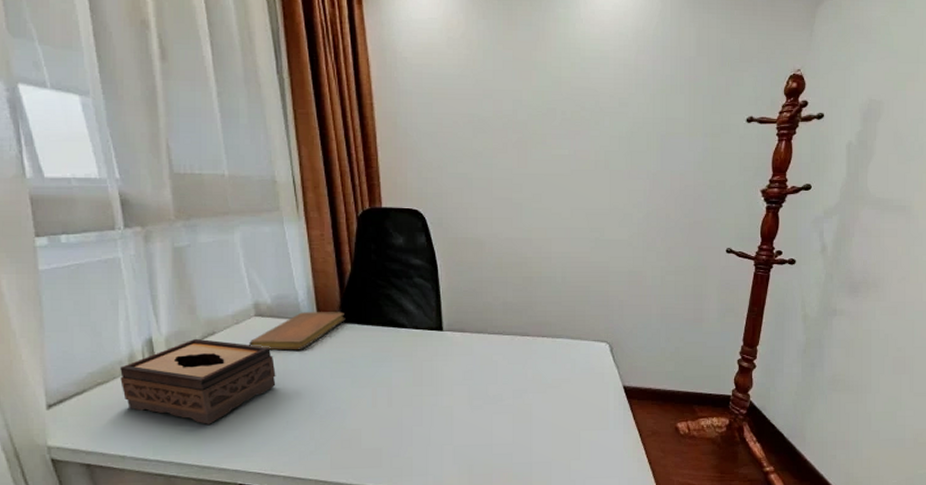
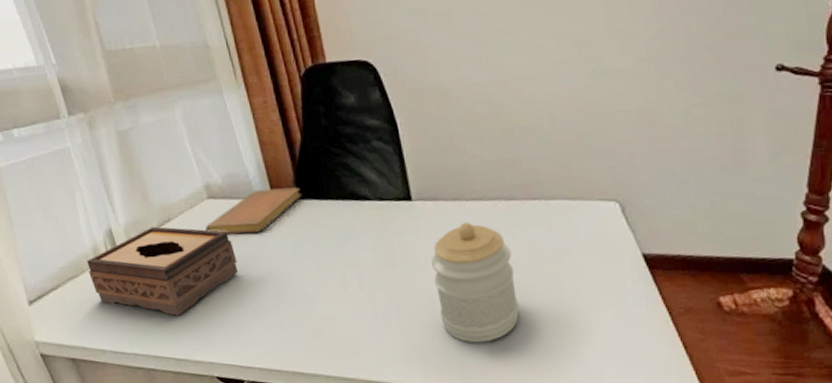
jar: none [454,352,524,457] -> present [431,222,520,343]

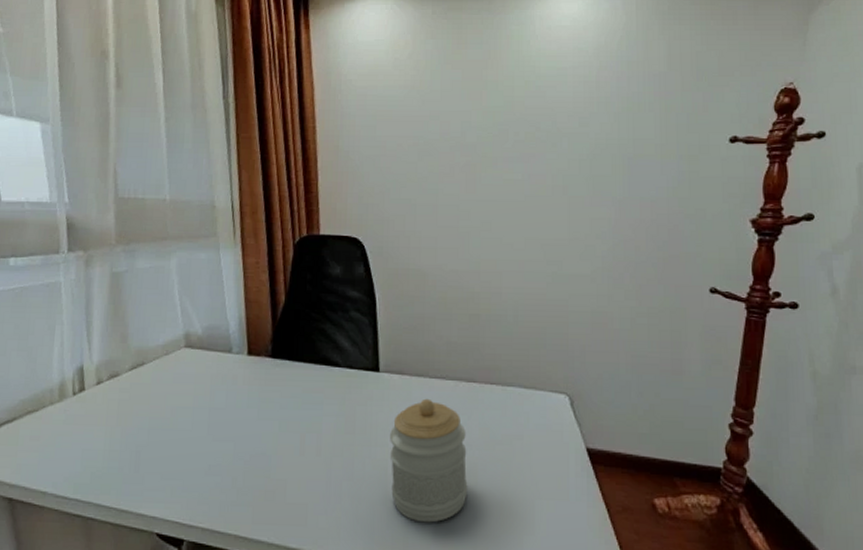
tissue box: present [87,226,239,316] -> none [49,368,202,463]
notebook: present [205,187,302,234] -> none [177,345,277,387]

